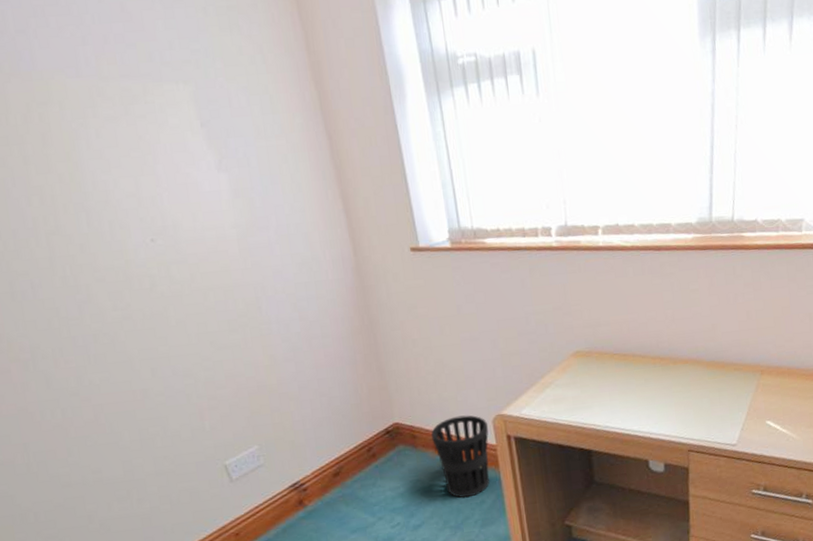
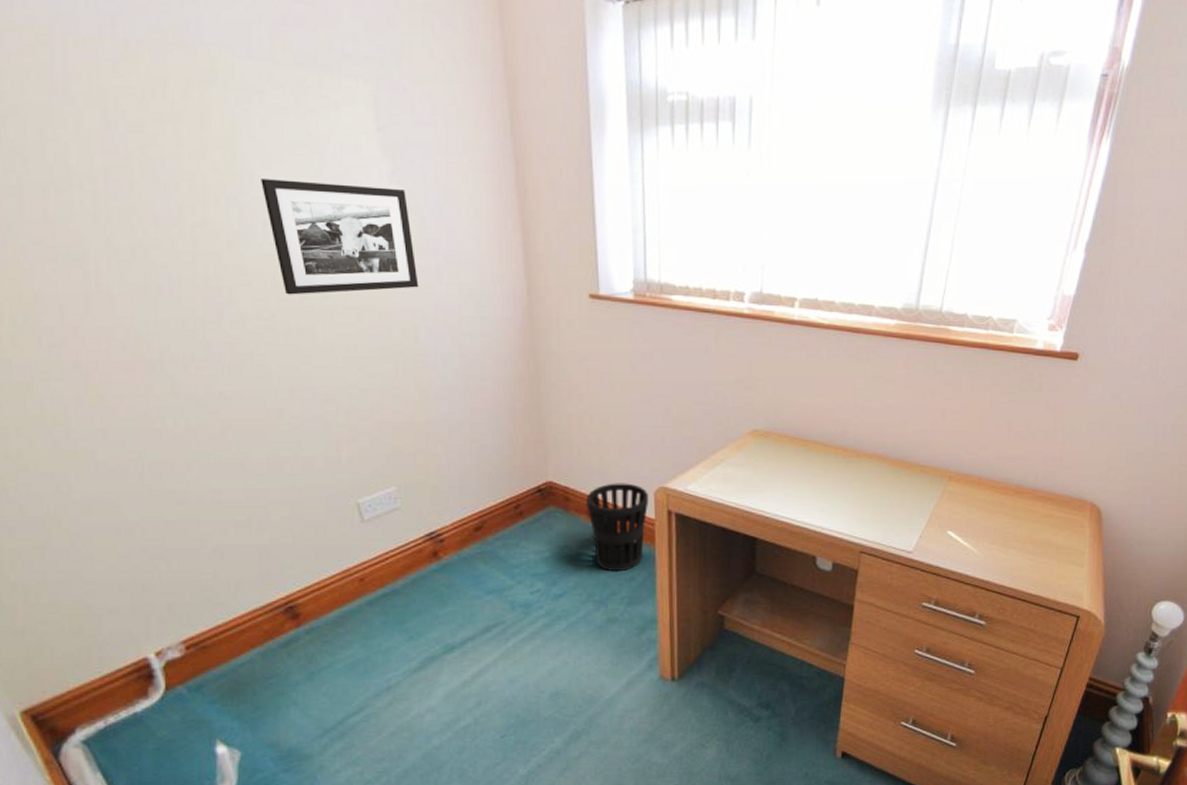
picture frame: none [102,176,255,285] -> present [261,179,419,295]

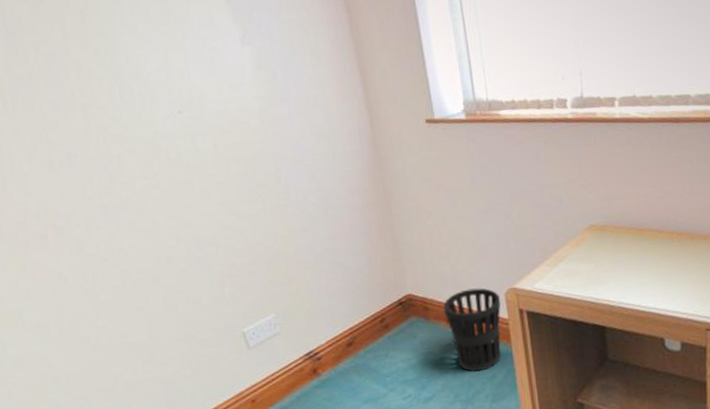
picture frame: present [261,179,419,295] -> none [134,49,276,155]

